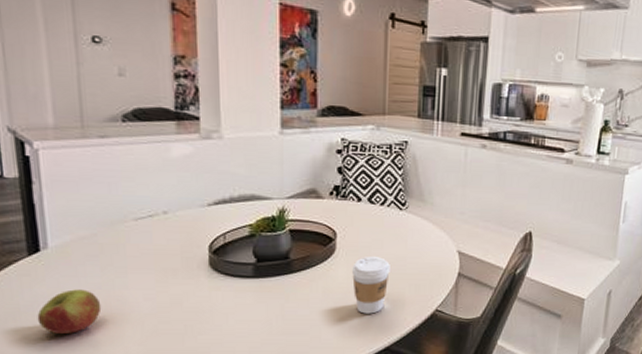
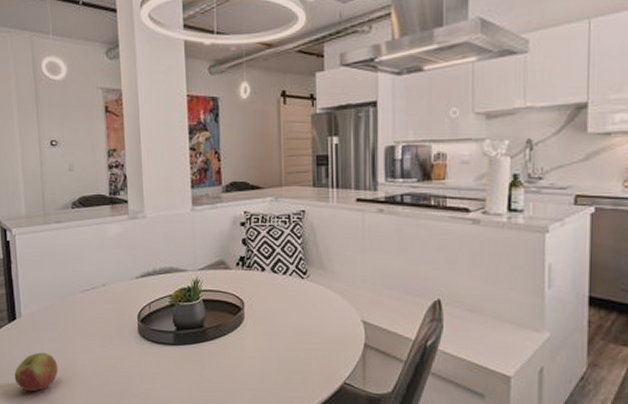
coffee cup: present [352,256,390,314] -> none [260,325,296,384]

